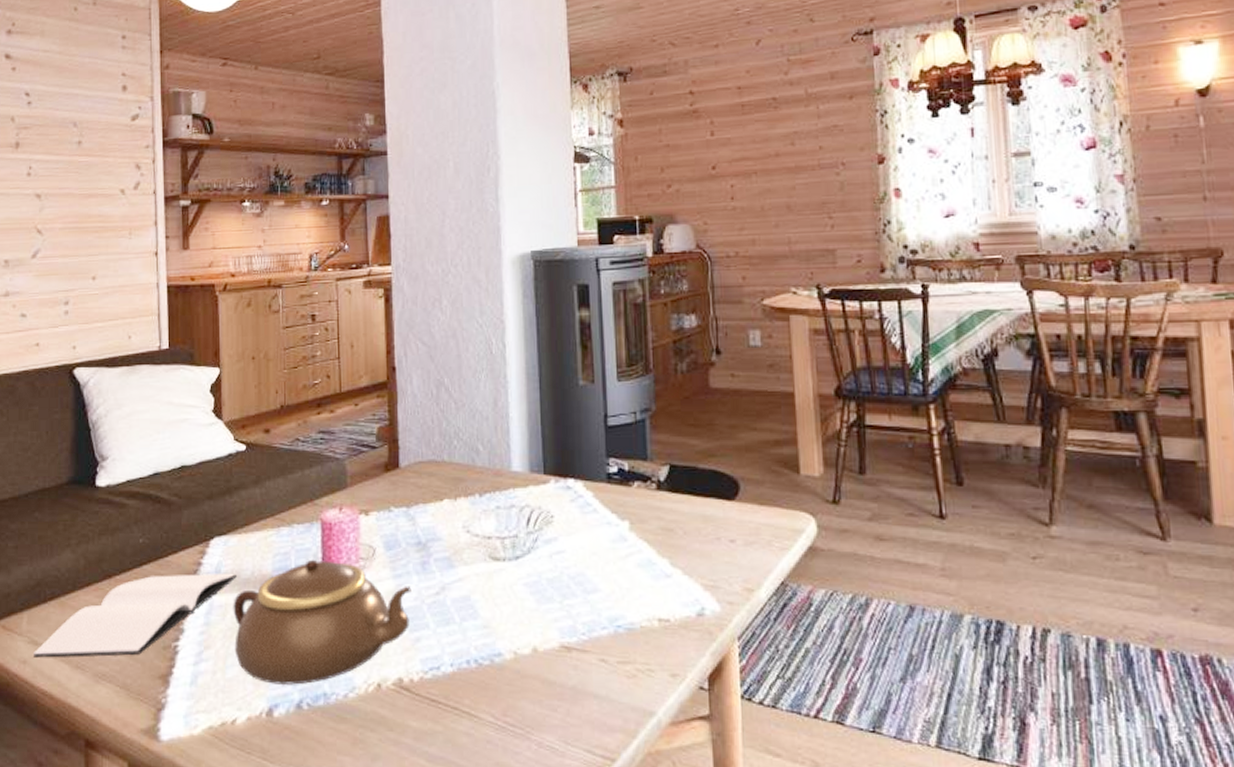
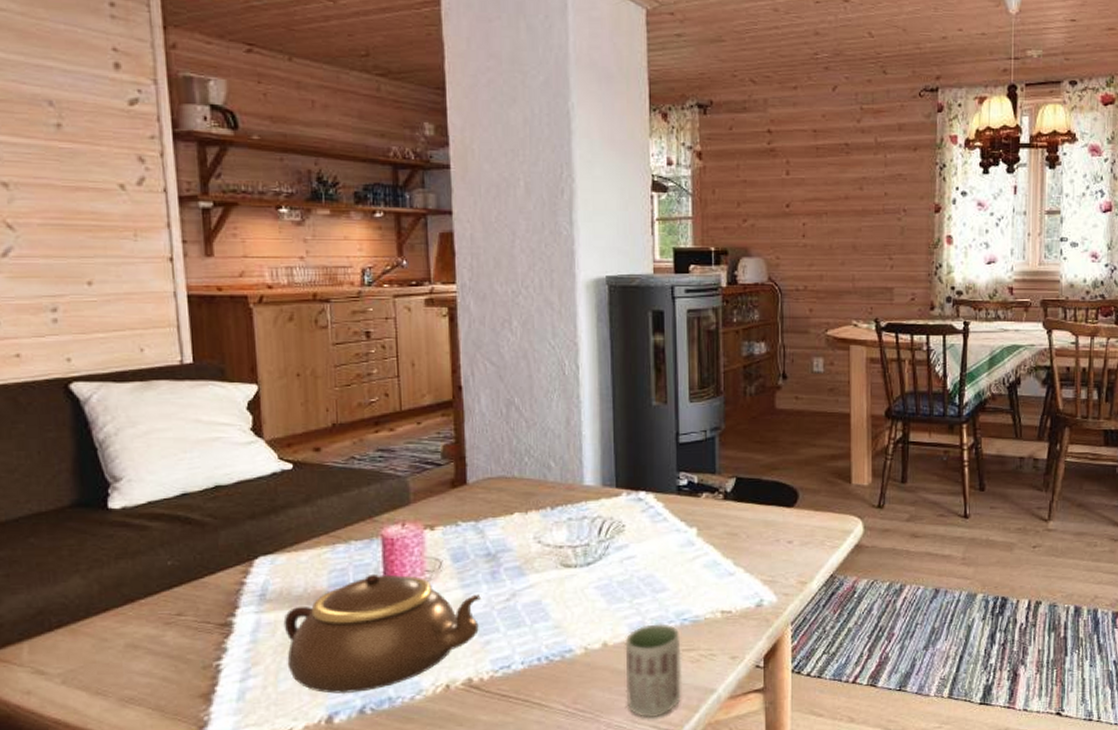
book: present [32,573,237,658] -> none [39,590,287,688]
cup: none [555,629,617,741] -> present [625,624,681,719]

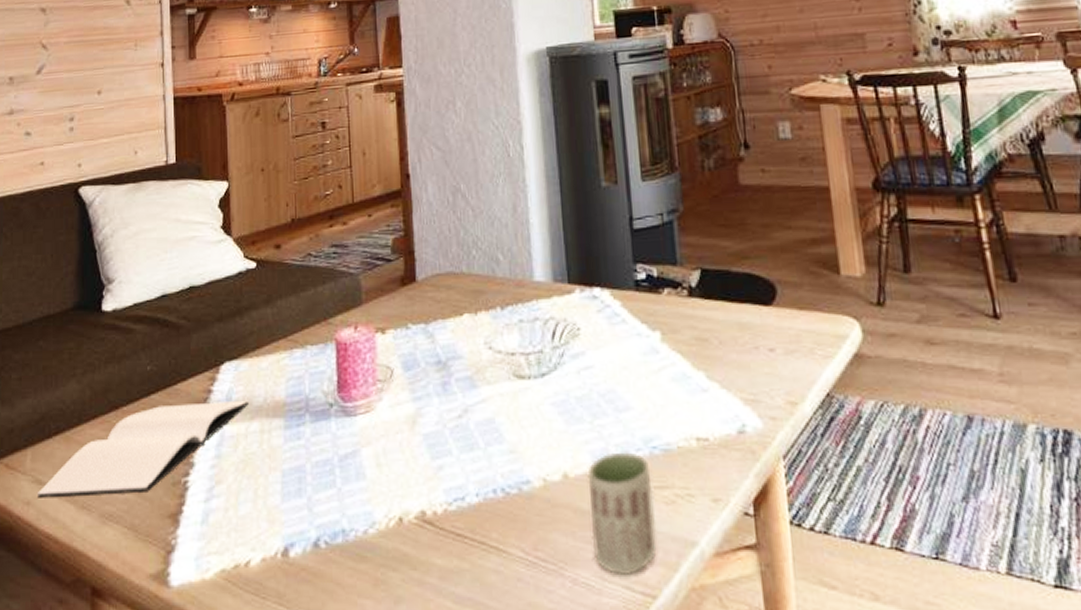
book: none [39,590,287,688] -> present [36,400,248,498]
teapot: present [283,573,481,694] -> none [245,382,432,521]

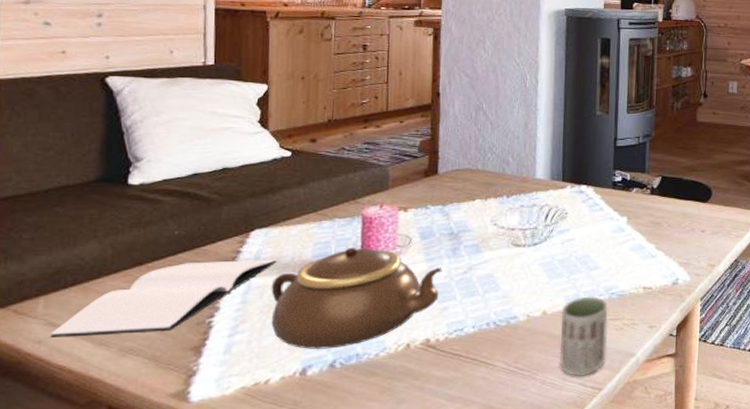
teapot: none [245,382,432,521] -> present [271,247,442,349]

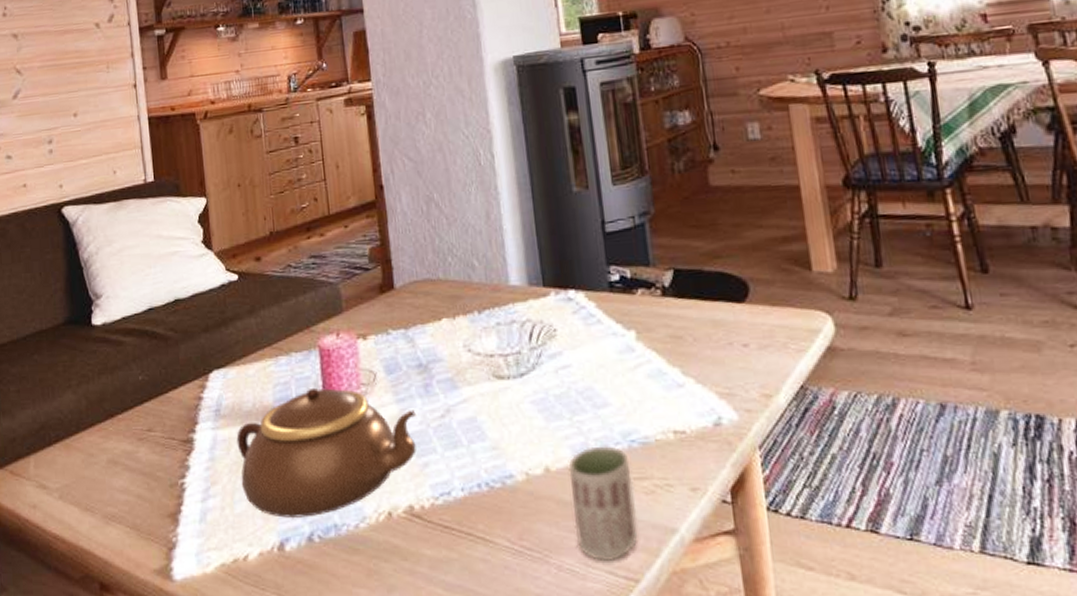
book: present [49,259,276,338] -> none [42,405,238,502]

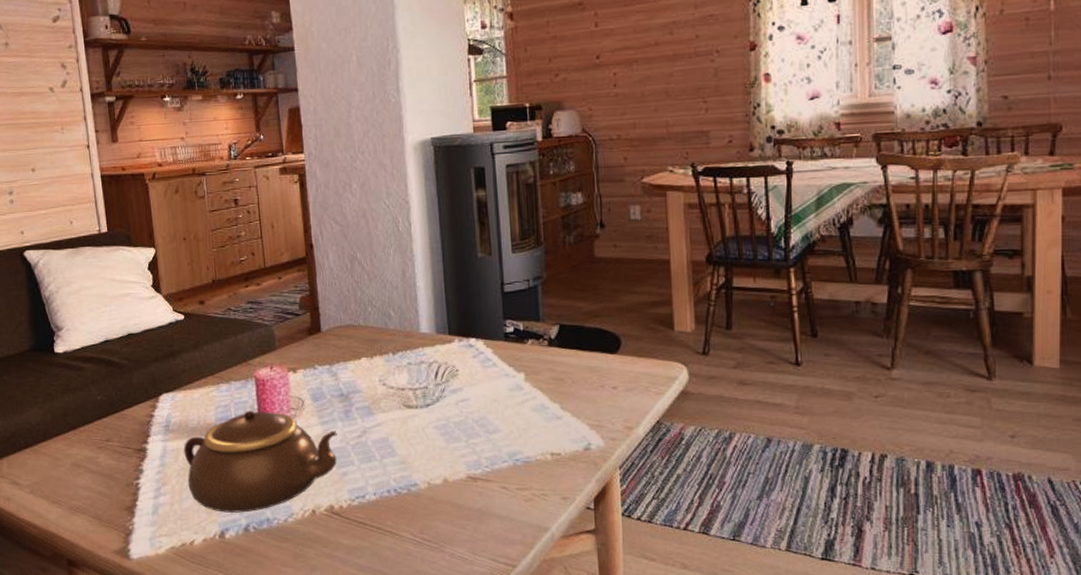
cup: present [568,446,639,562] -> none [463,463,517,552]

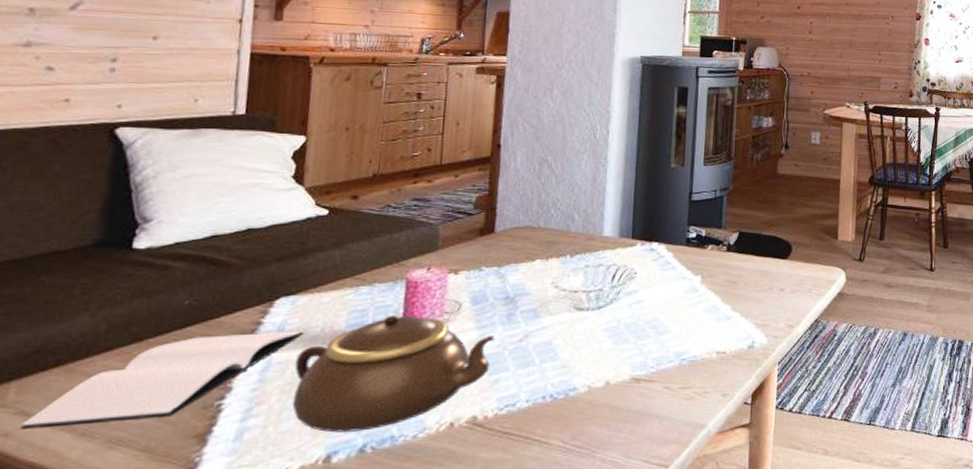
book: none [15,423,185,495] -> present [19,330,303,429]

